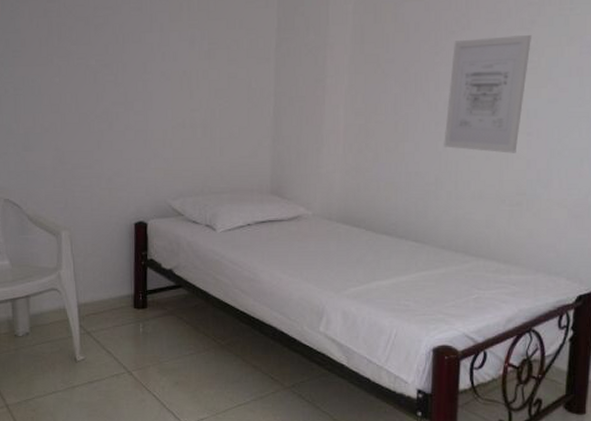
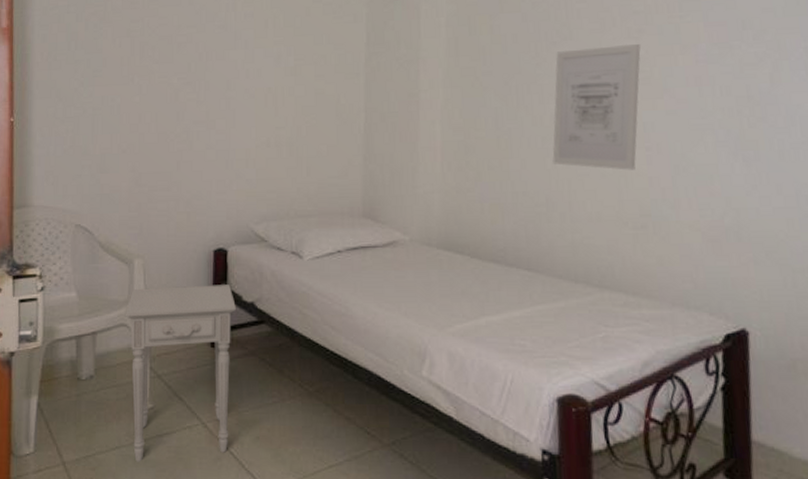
nightstand: none [55,254,156,404] -> present [125,285,236,462]

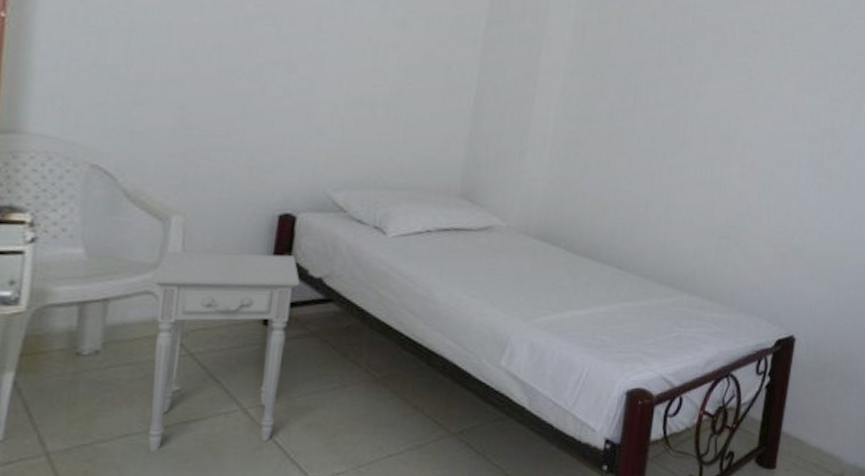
wall art: present [552,44,641,170] -> none [658,56,753,183]

